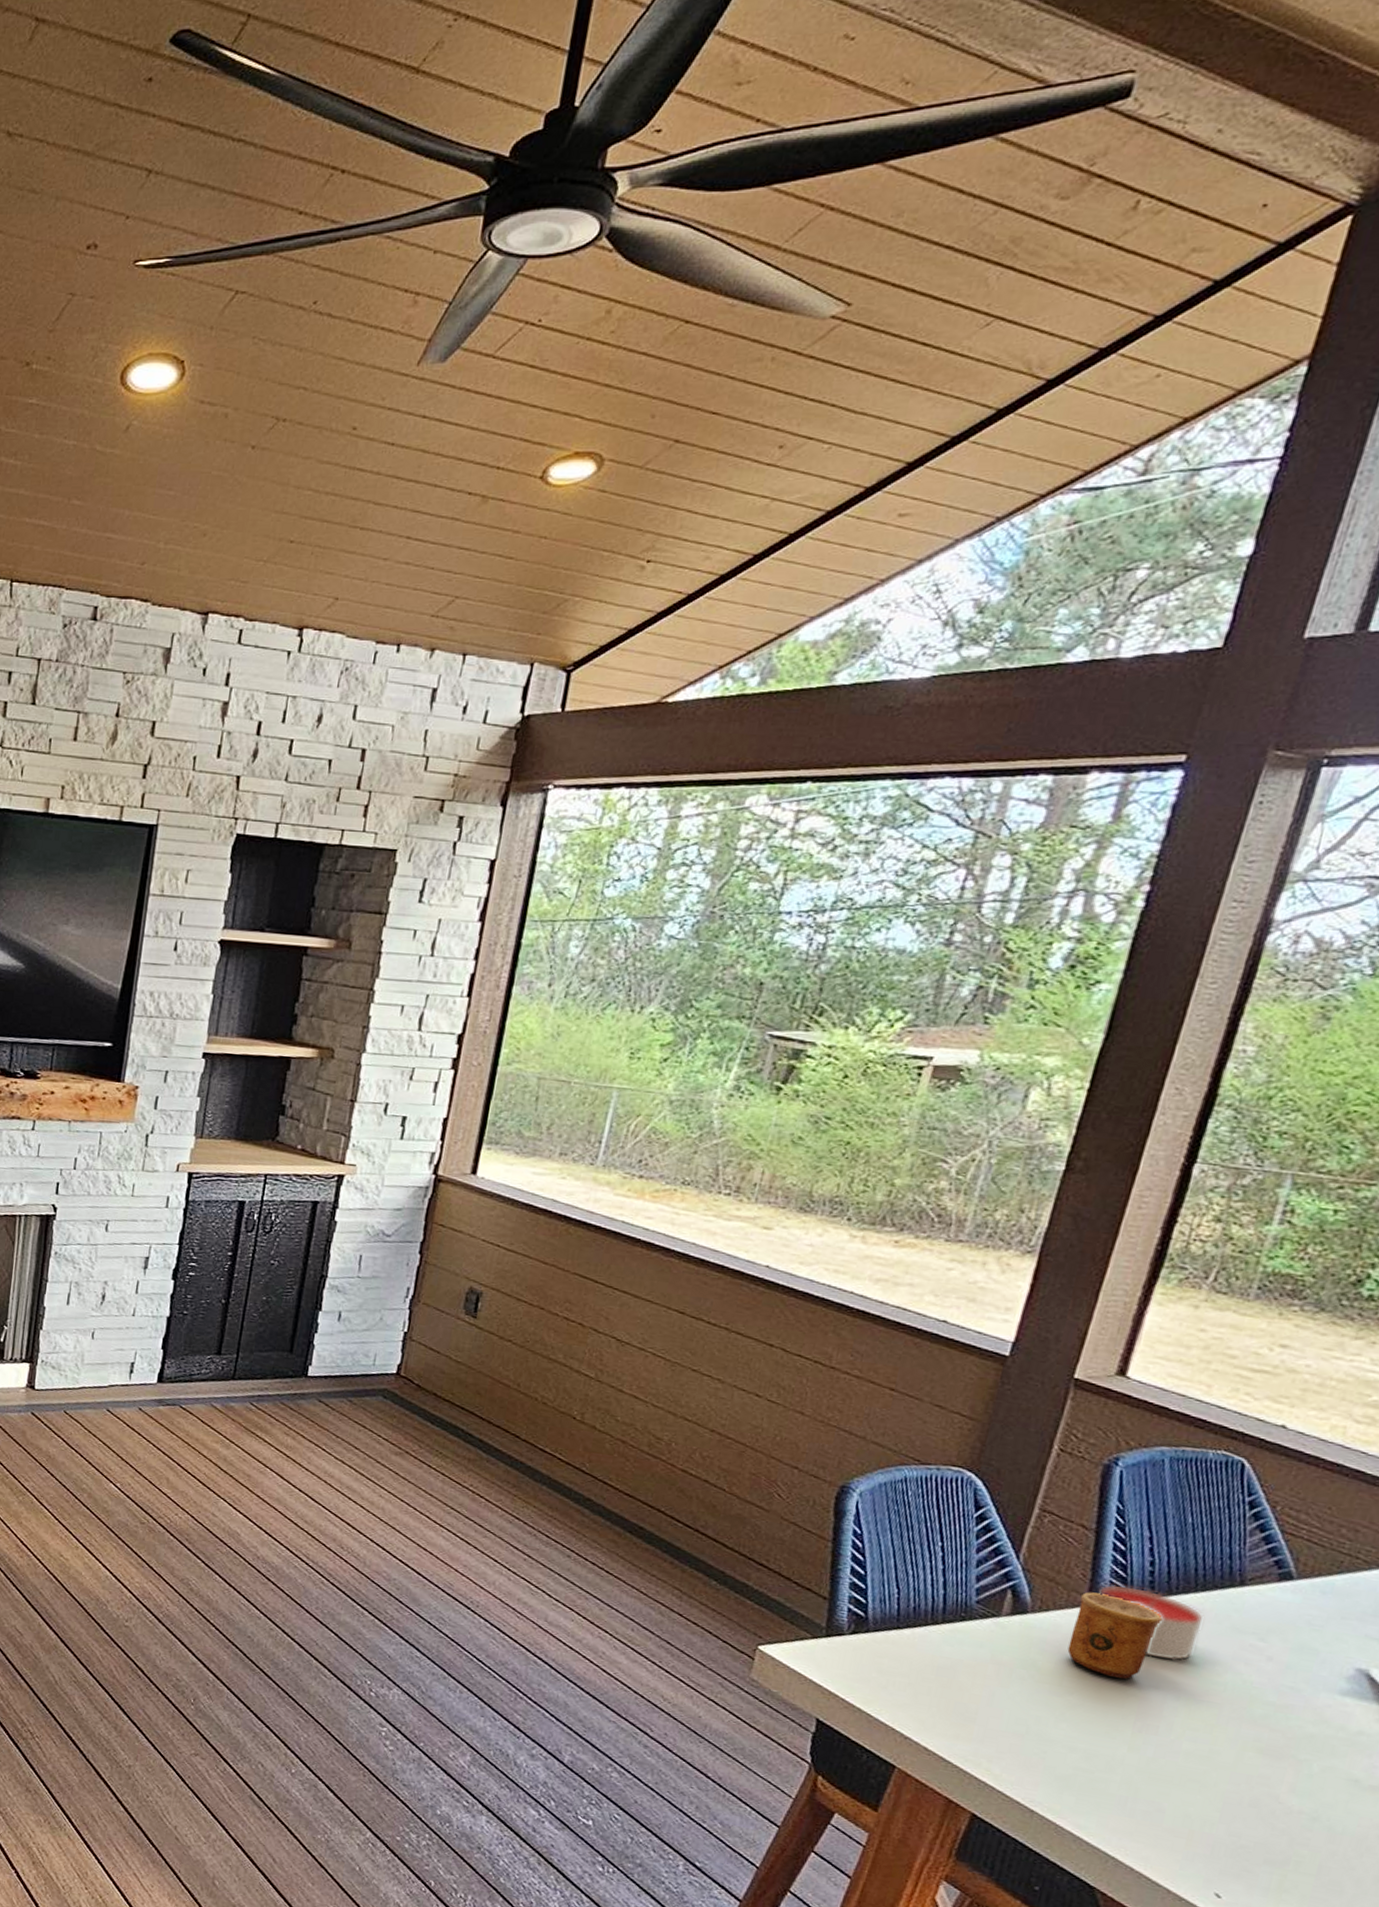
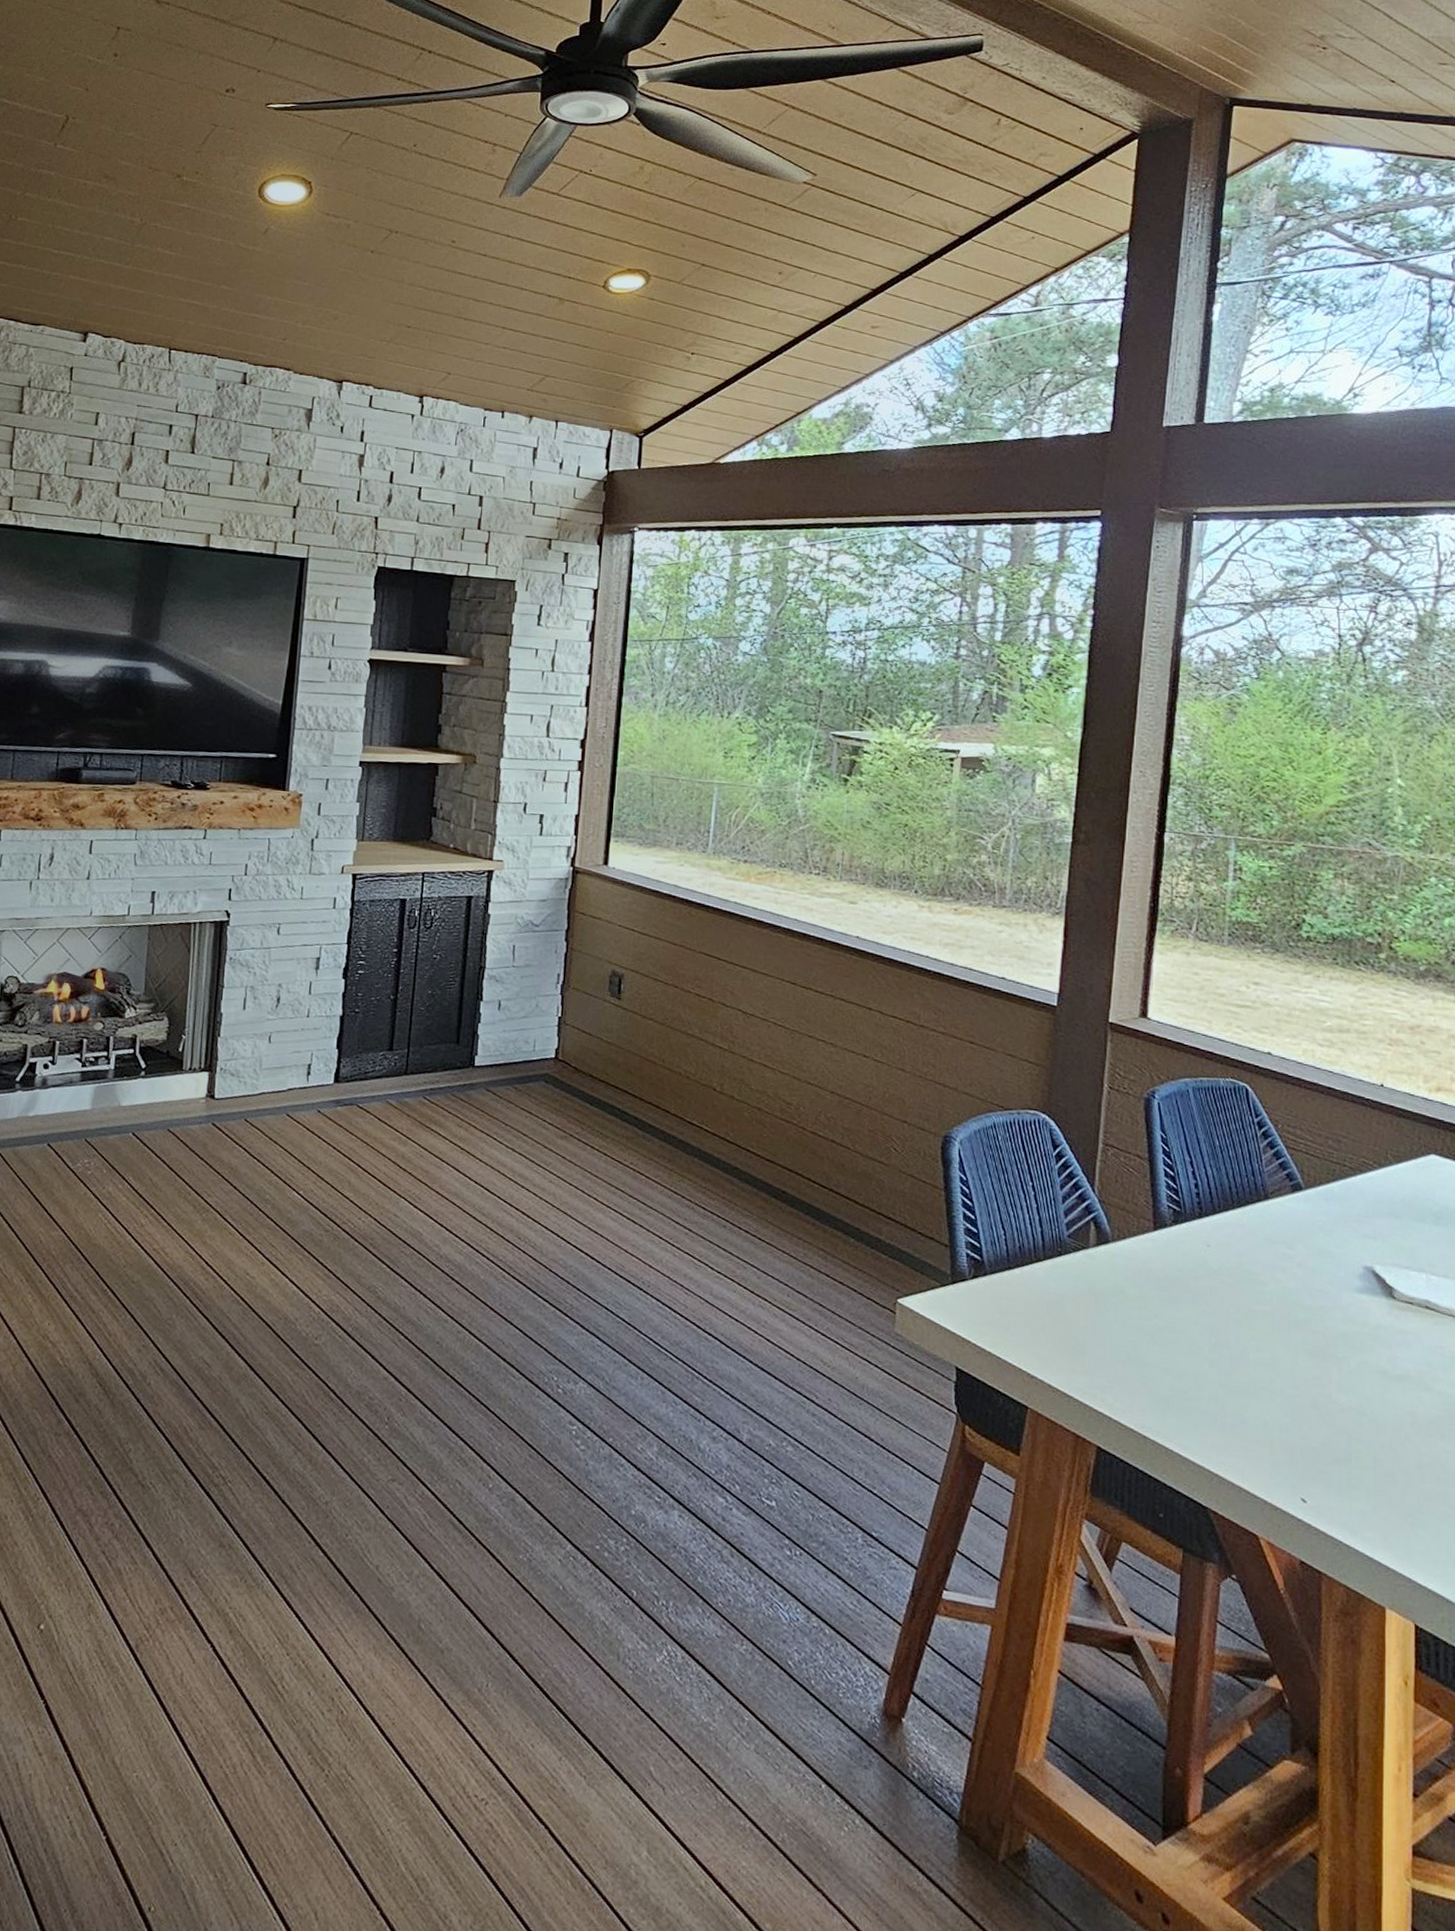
cup: present [1067,1592,1163,1679] -> none [1146,1217,1213,1297]
candle: present [1099,1584,1204,1661] -> none [1161,1207,1244,1275]

